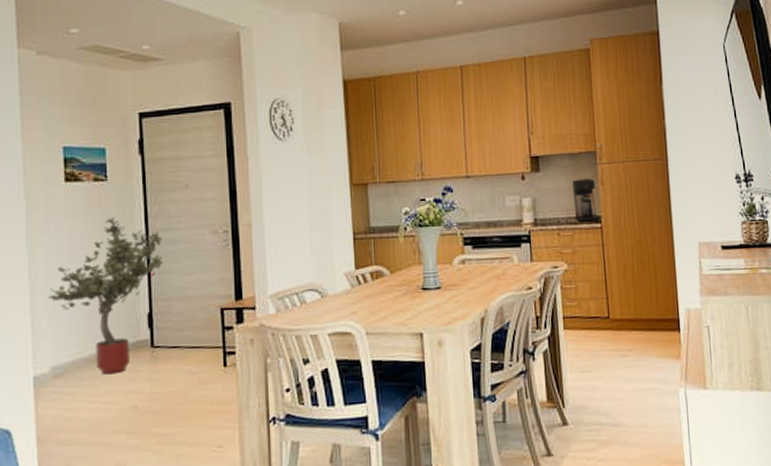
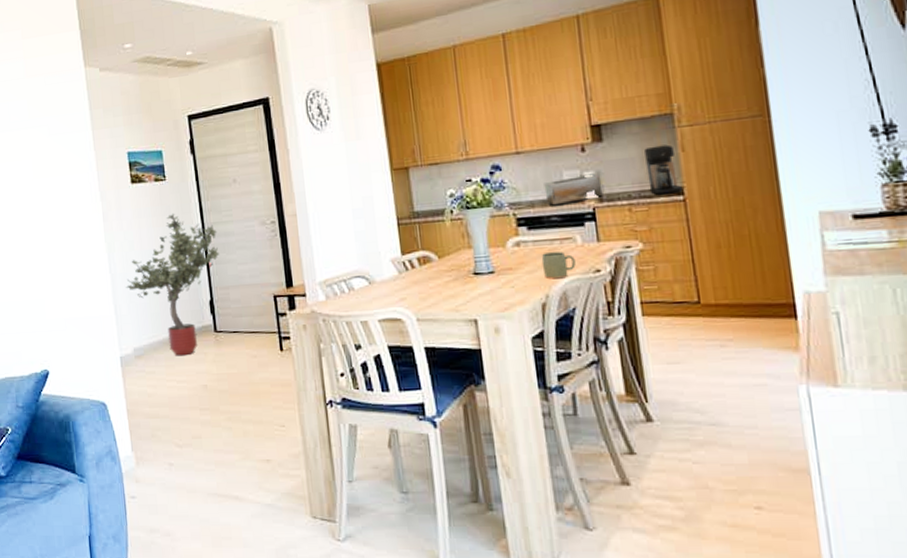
mug: none [483,270,512,295] -> present [541,251,576,279]
toaster: none [489,200,538,228] -> present [544,173,603,206]

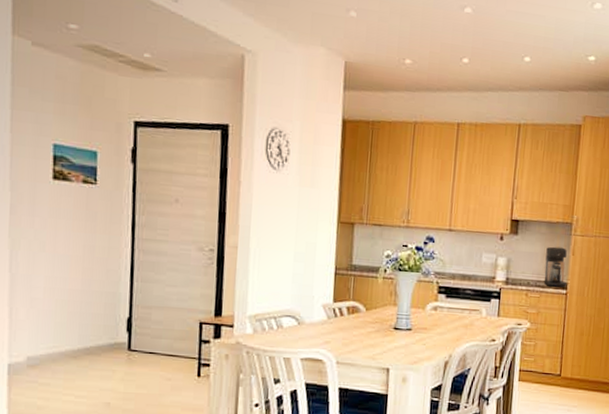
potted tree: present [126,214,220,356] -> none [28,221,149,371]
mug: present [541,251,576,279] -> none [451,319,478,343]
toaster: present [544,173,603,206] -> none [465,259,511,282]

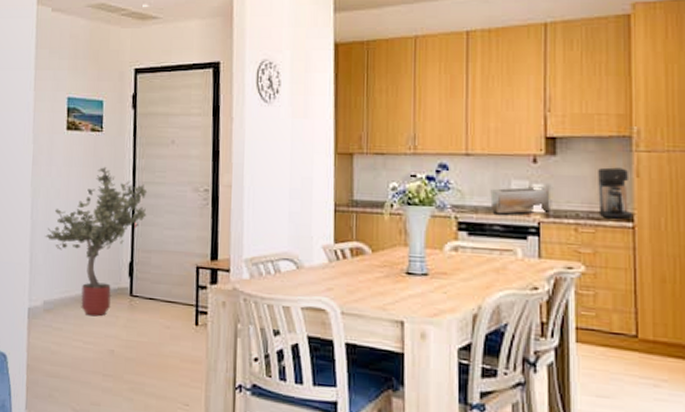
potted tree: none [28,221,149,371] -> present [45,167,148,317]
toaster: none [465,259,511,282] -> present [490,186,550,215]

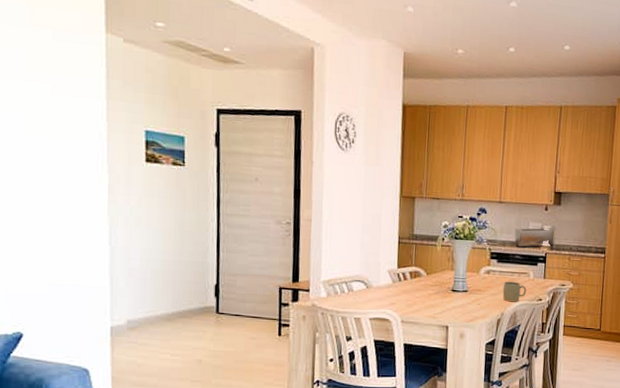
potted tree: present [45,167,148,317] -> none [126,199,232,332]
mug: none [478,262,513,291] -> present [502,281,526,302]
coffee maker: present [598,167,632,219] -> none [584,215,605,252]

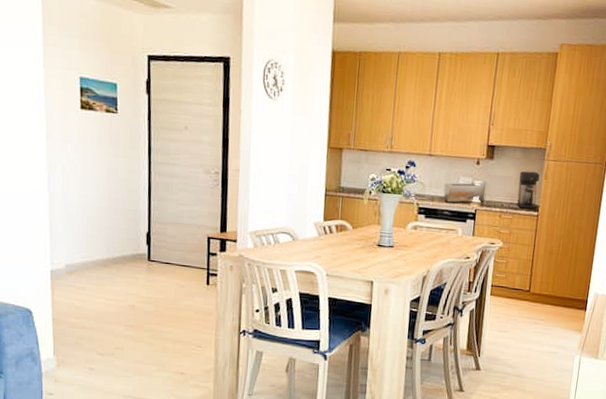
mug: present [502,281,526,302] -> none [429,238,454,260]
coffee maker: none [584,215,605,252] -> present [516,171,540,210]

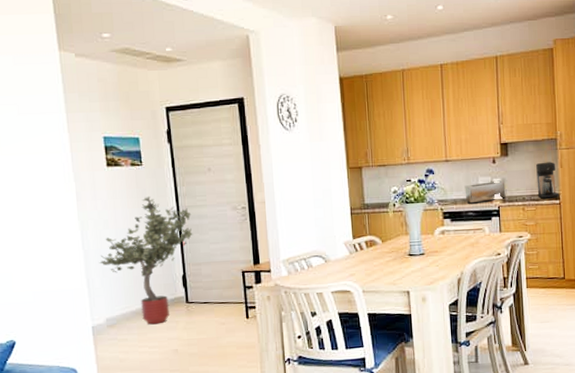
potted tree: none [64,146,163,278] -> present [99,197,193,325]

